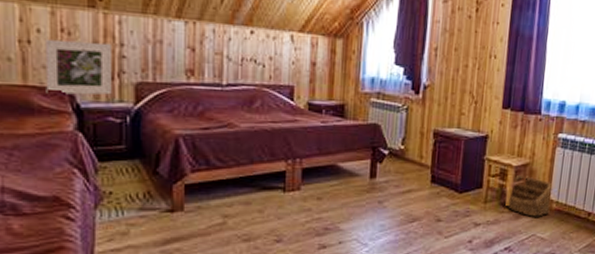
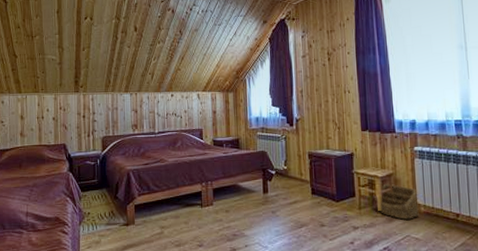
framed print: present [44,38,112,95] -> none [51,113,89,149]

